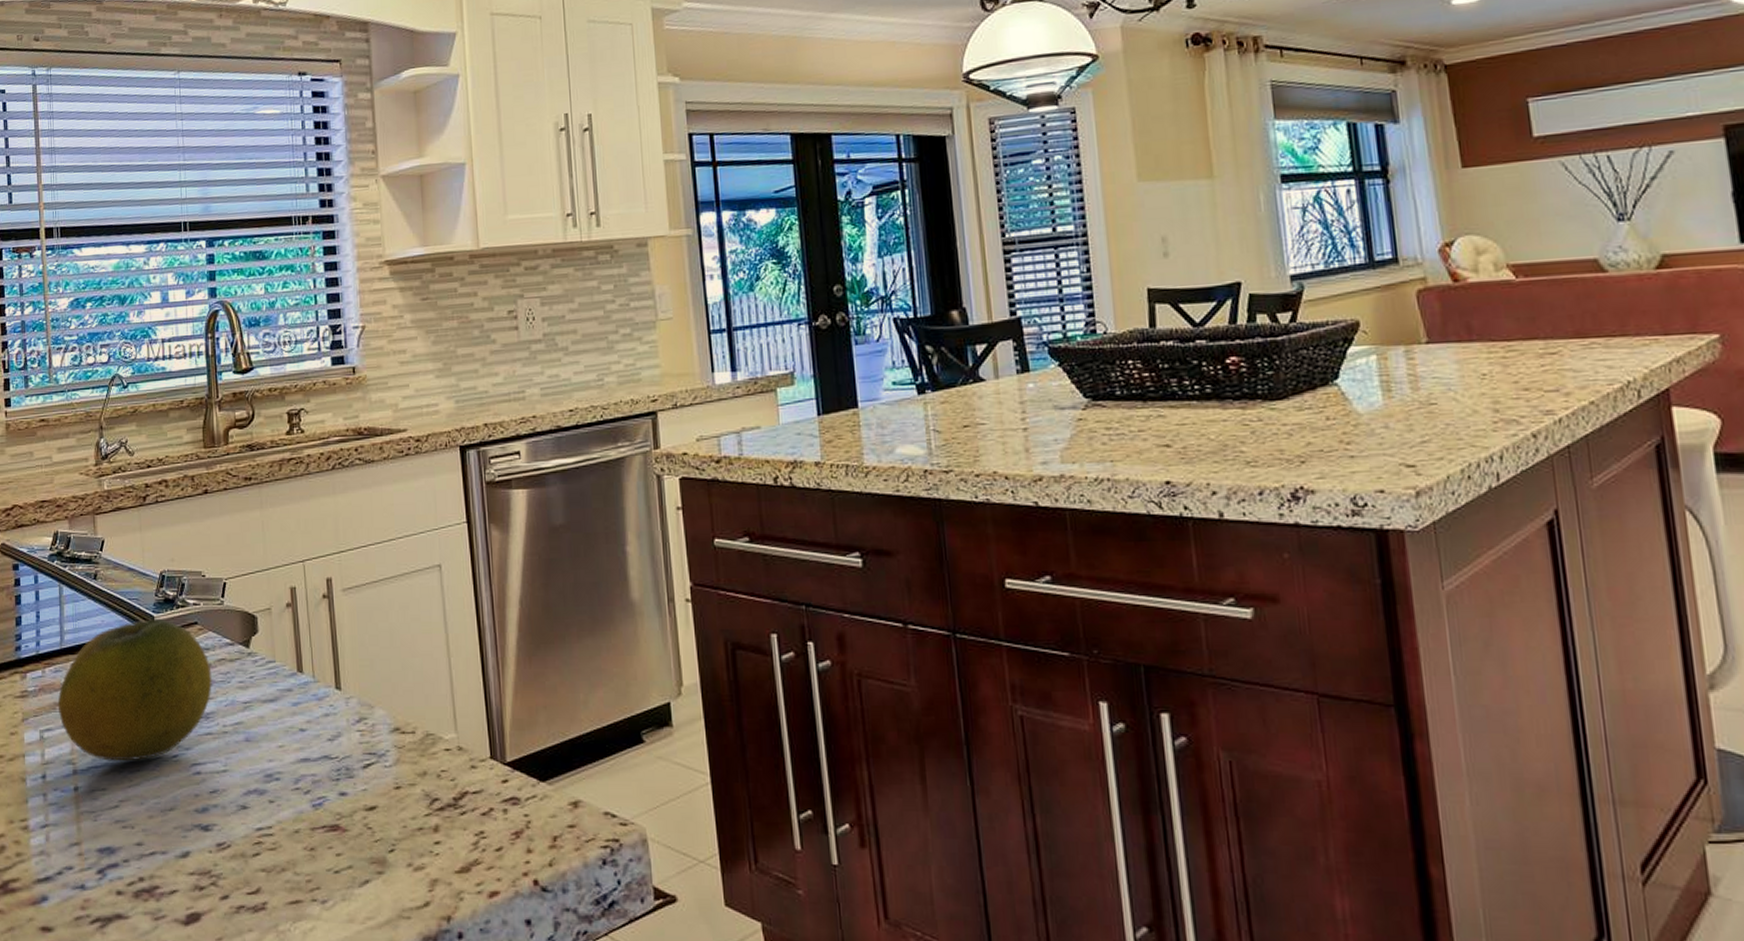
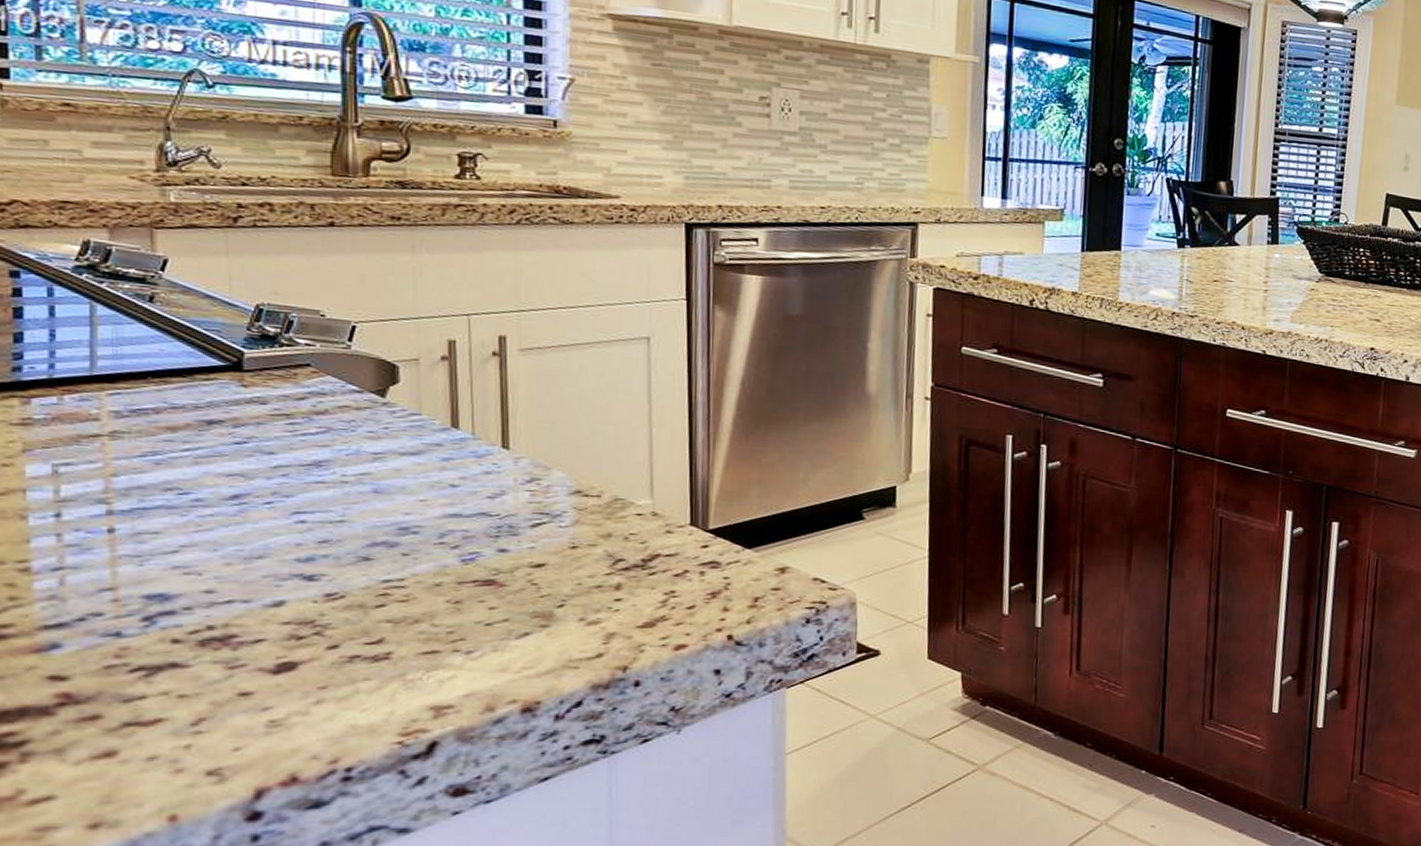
fruit: present [57,618,213,761] -> none [83,353,330,505]

